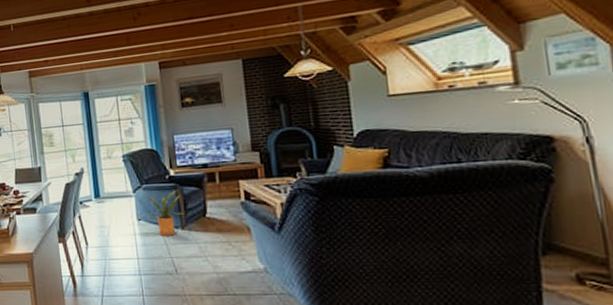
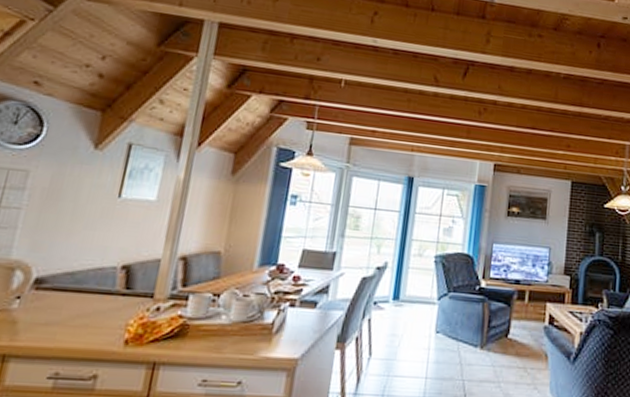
house plant: present [143,191,185,236] -> none [447,304,488,355]

